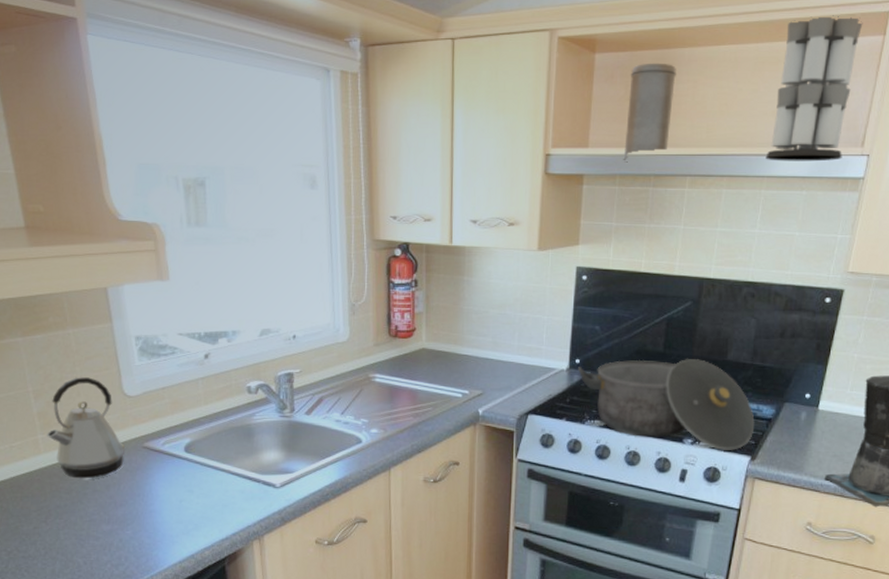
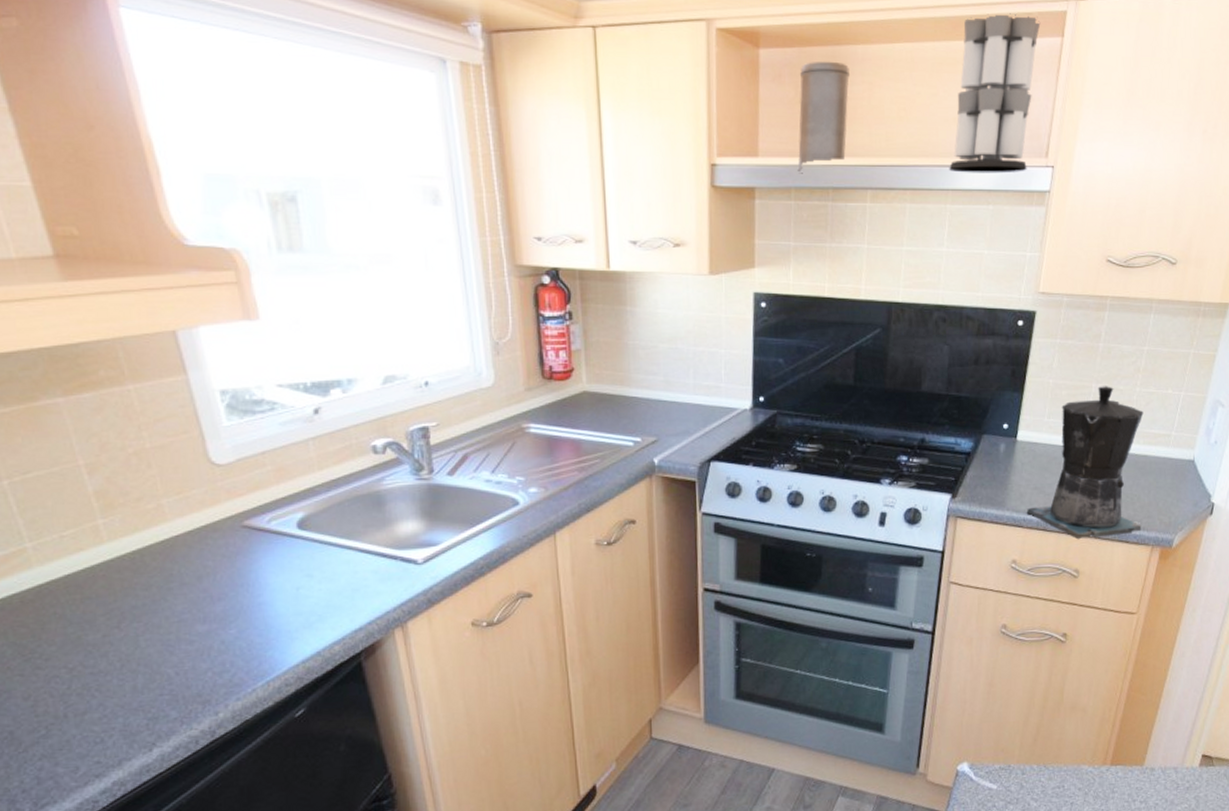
kettle: present [47,377,125,479] -> none [110,444,219,571]
cooking pot: present [578,359,755,450] -> none [763,391,954,489]

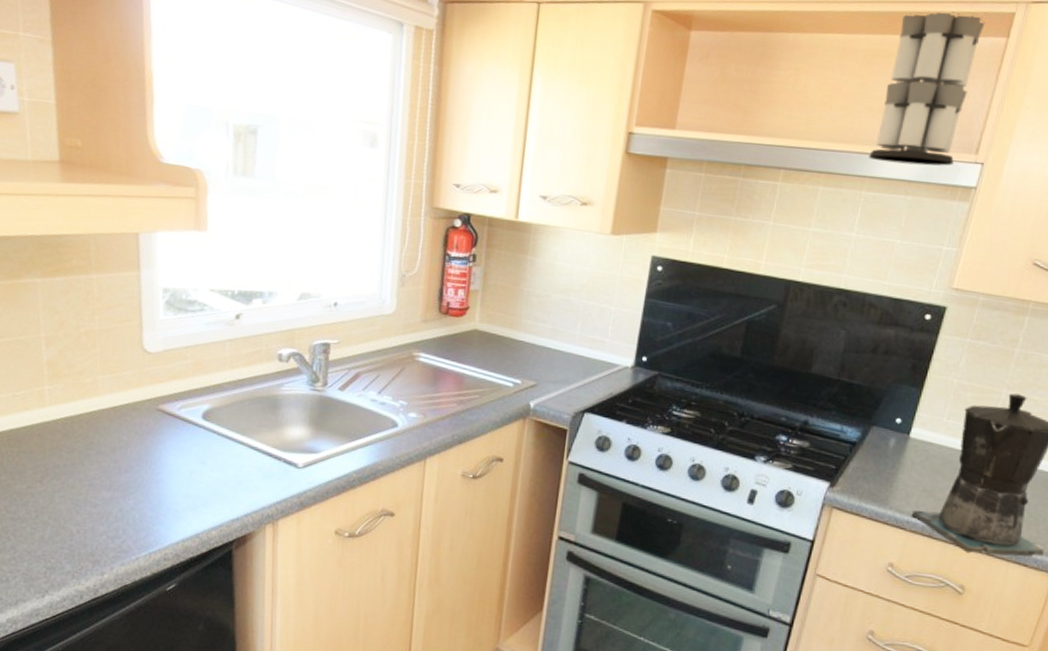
canister: present [797,61,850,174] -> none [712,45,778,149]

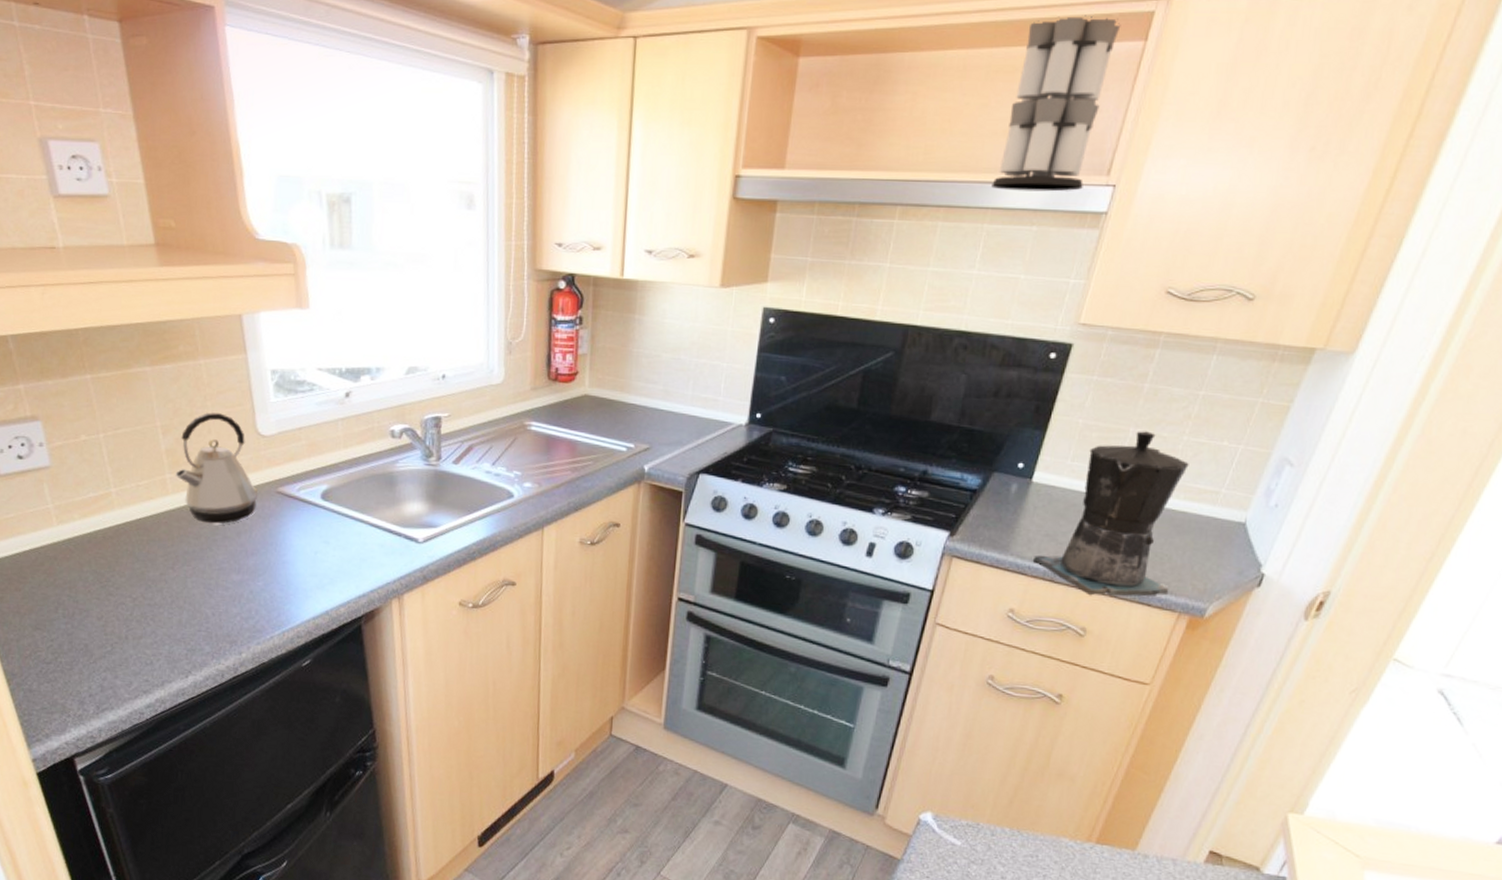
kettle: none [54,326,138,439] -> present [175,412,257,524]

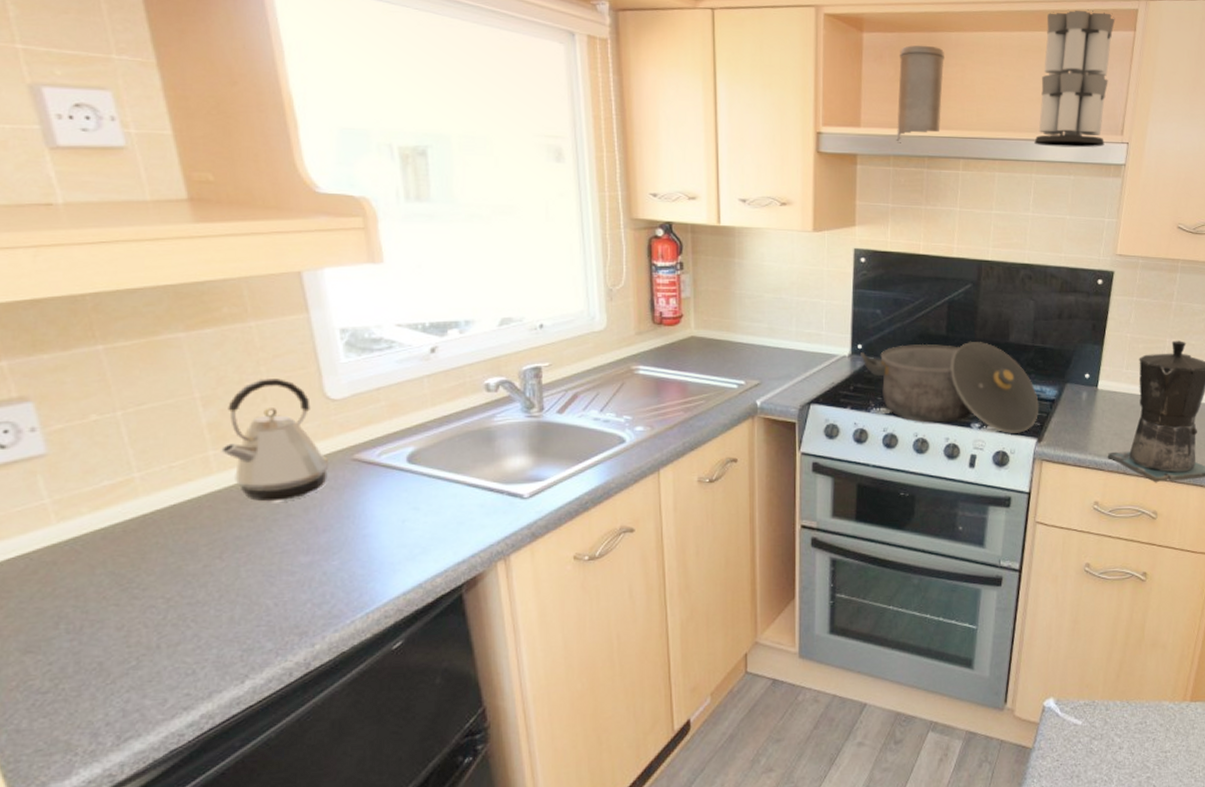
cooking pot: none [758,416,957,524] -> present [861,342,1039,433]
canister: none [824,69,893,188] -> present [896,45,944,143]

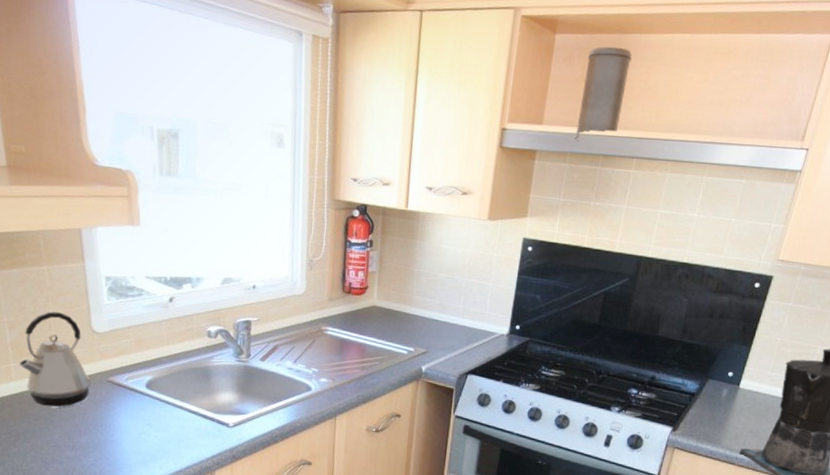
cooking pot: present [861,342,1039,433] -> none [517,329,679,421]
spice rack: present [1034,9,1115,148] -> none [710,11,814,153]

